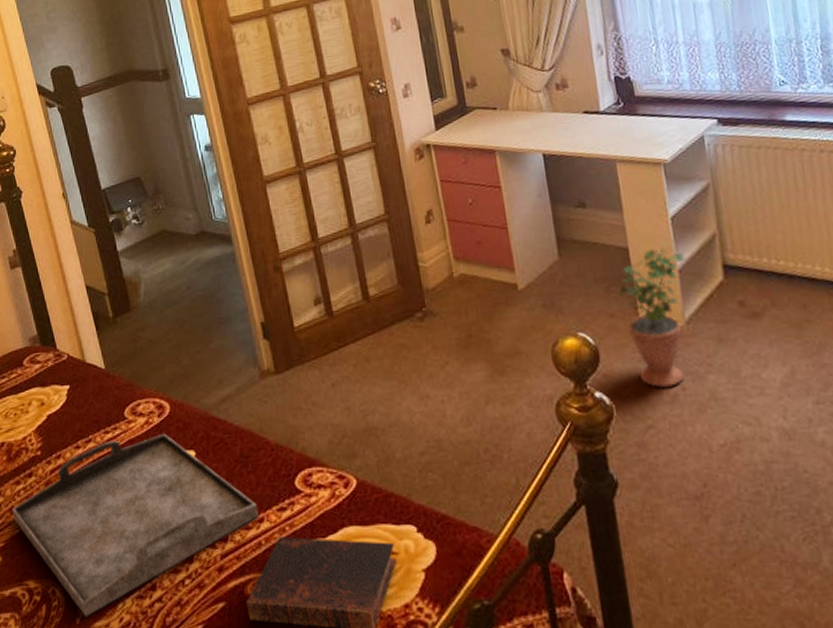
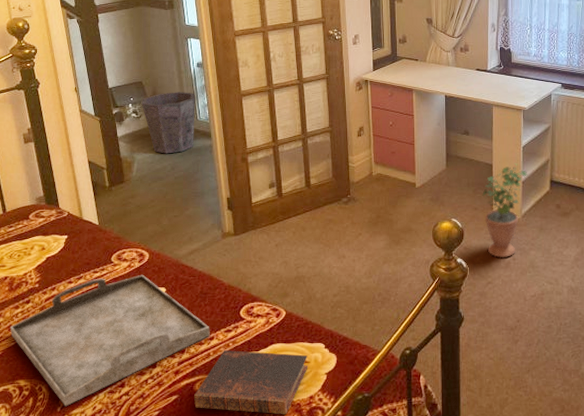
waste bin: none [142,185,212,269] -> present [141,92,196,154]

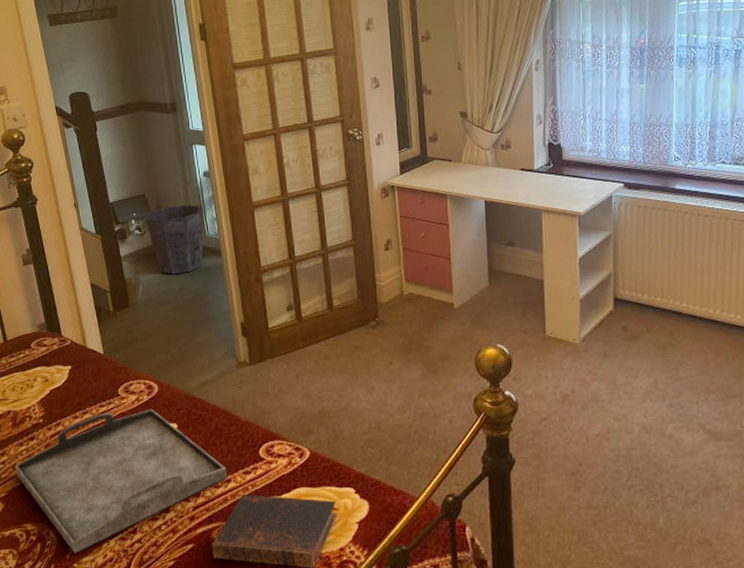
potted plant: present [482,162,528,259] -> none [532,277,587,391]

